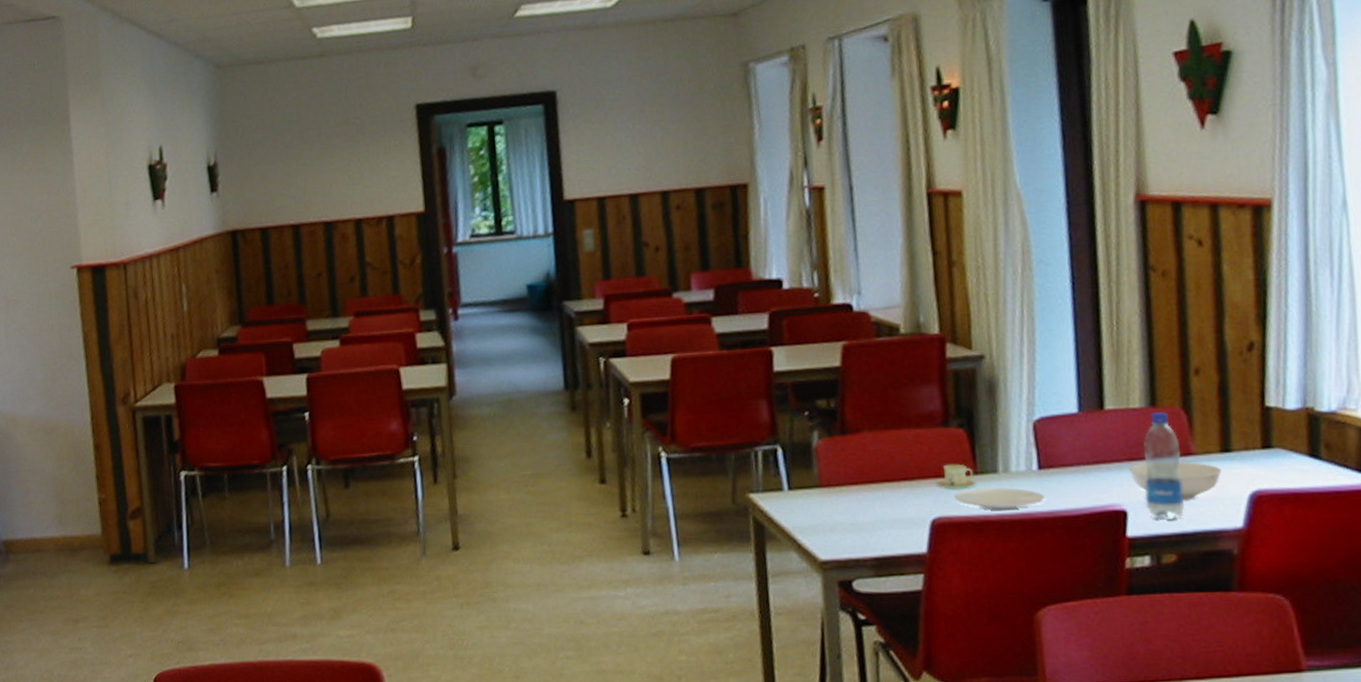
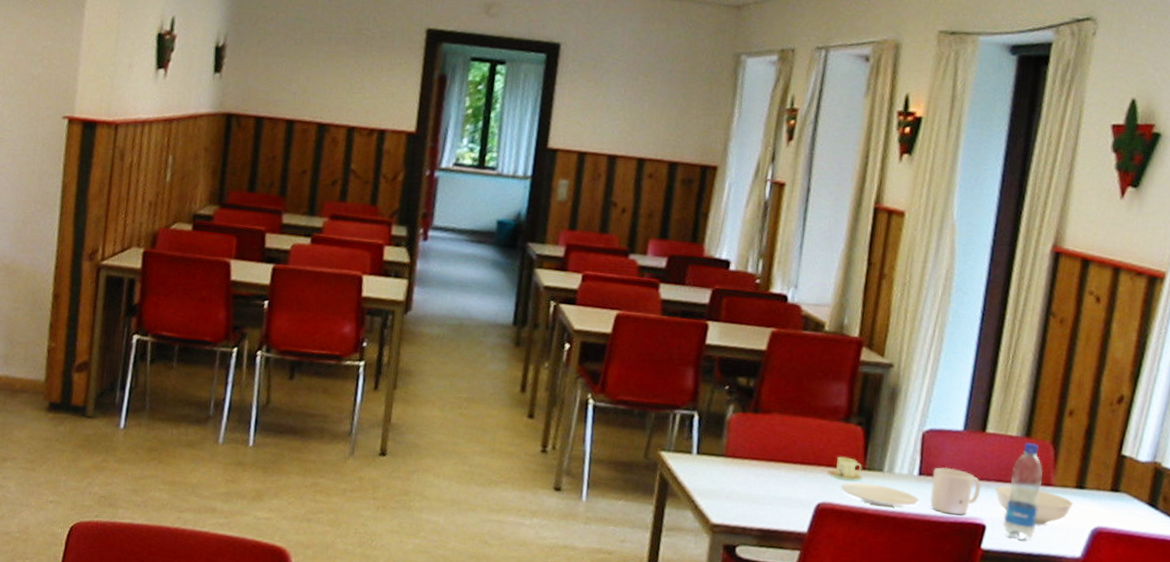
mug: none [1053,455,1113,506] -> present [930,467,982,515]

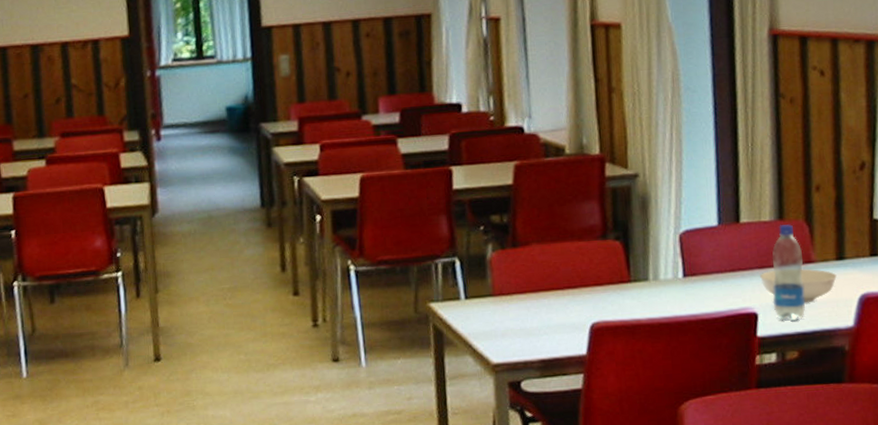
cup and saucer: present [827,456,863,482] -> none [595,273,630,297]
plate: present [841,482,919,507] -> none [611,294,688,314]
mug: present [930,467,982,515] -> none [696,264,746,309]

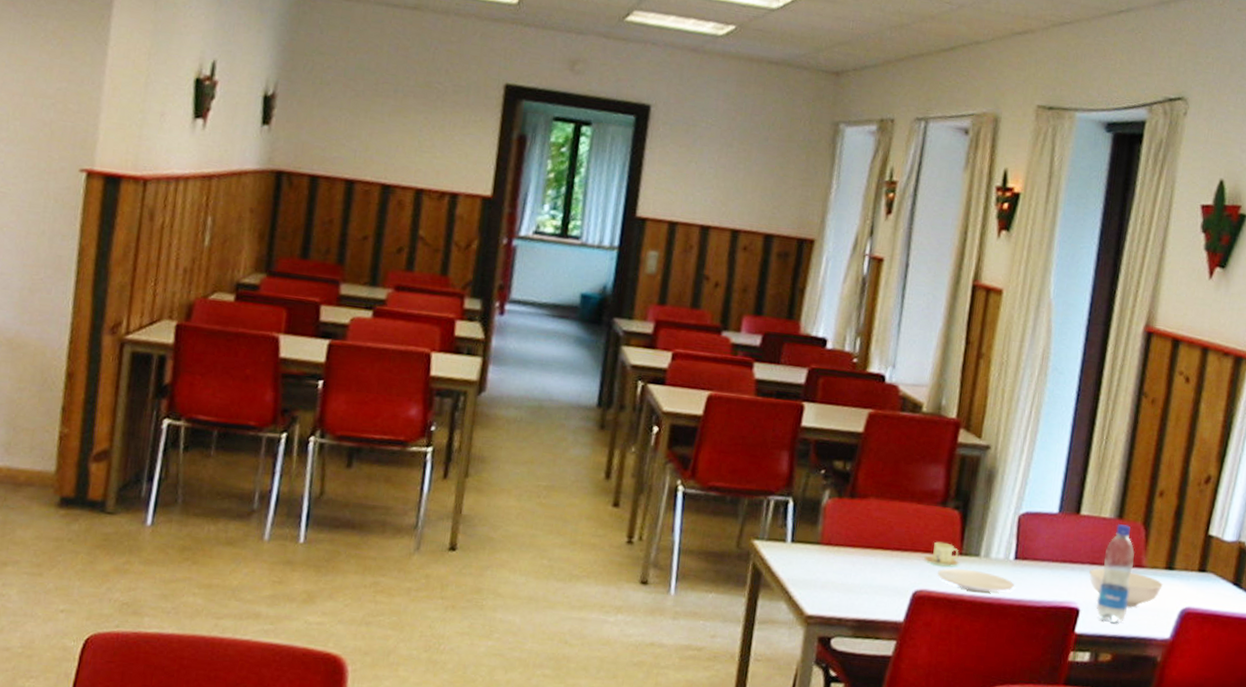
cup and saucer: none [595,273,630,297] -> present [924,541,959,568]
plate: none [611,294,688,314] -> present [938,568,1014,593]

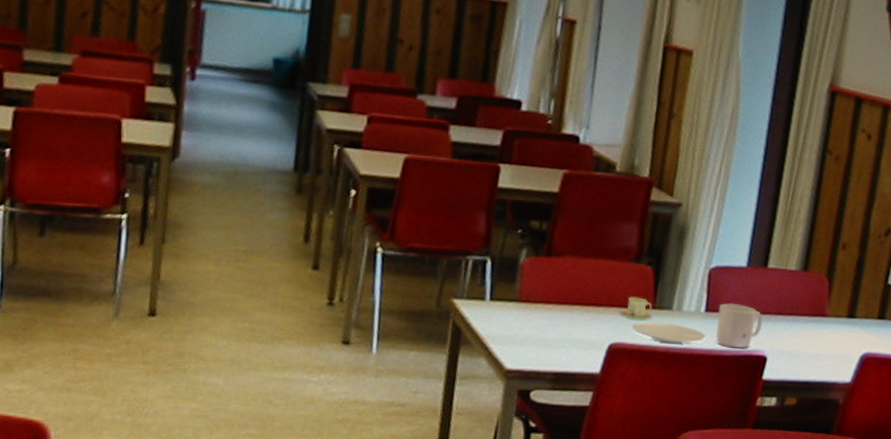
mug: none [1025,550,1076,600] -> present [715,302,763,349]
bowl: present [1089,568,1163,607] -> none [775,318,845,354]
bottle: present [1096,524,1135,623] -> none [782,276,819,369]

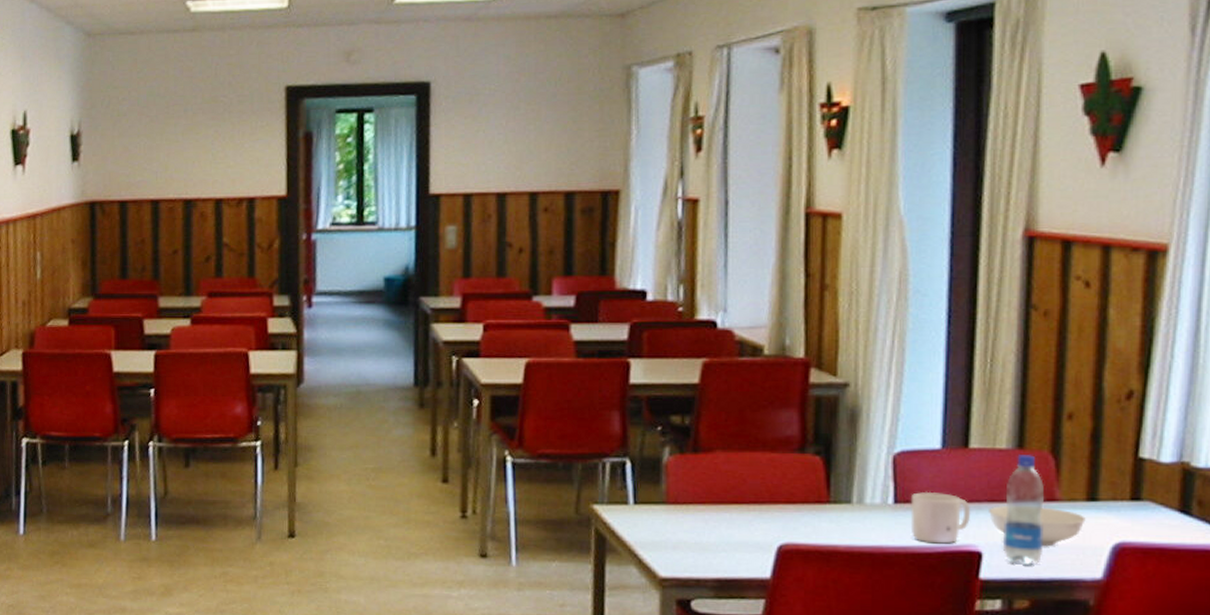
cup and saucer: present [619,296,653,321] -> none [786,491,828,518]
plate: present [632,321,705,344] -> none [804,518,897,541]
bowl: none [775,318,845,354] -> present [989,506,1086,546]
bottle: none [782,276,819,369] -> present [1002,455,1044,565]

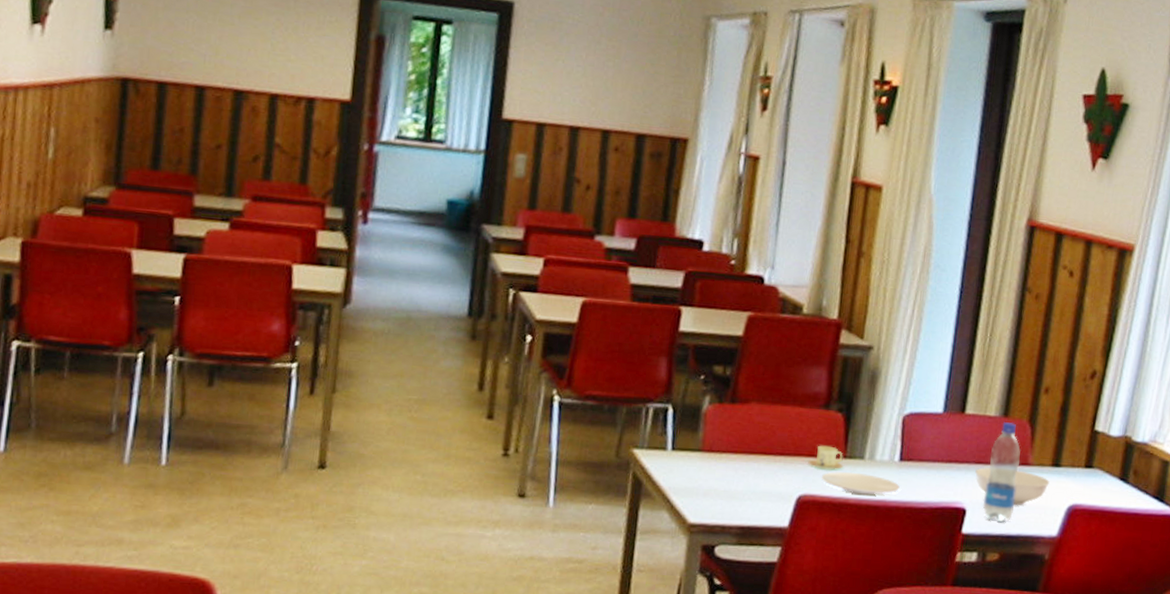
cup and saucer: none [786,491,828,518] -> present [808,445,844,471]
plate: none [804,518,897,541] -> present [822,472,900,495]
mug: present [910,491,971,544] -> none [911,451,962,500]

